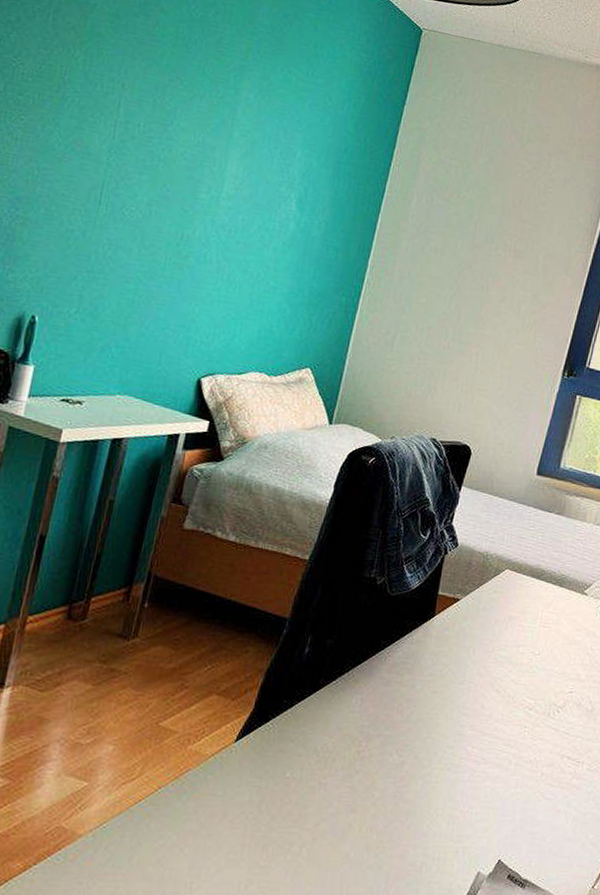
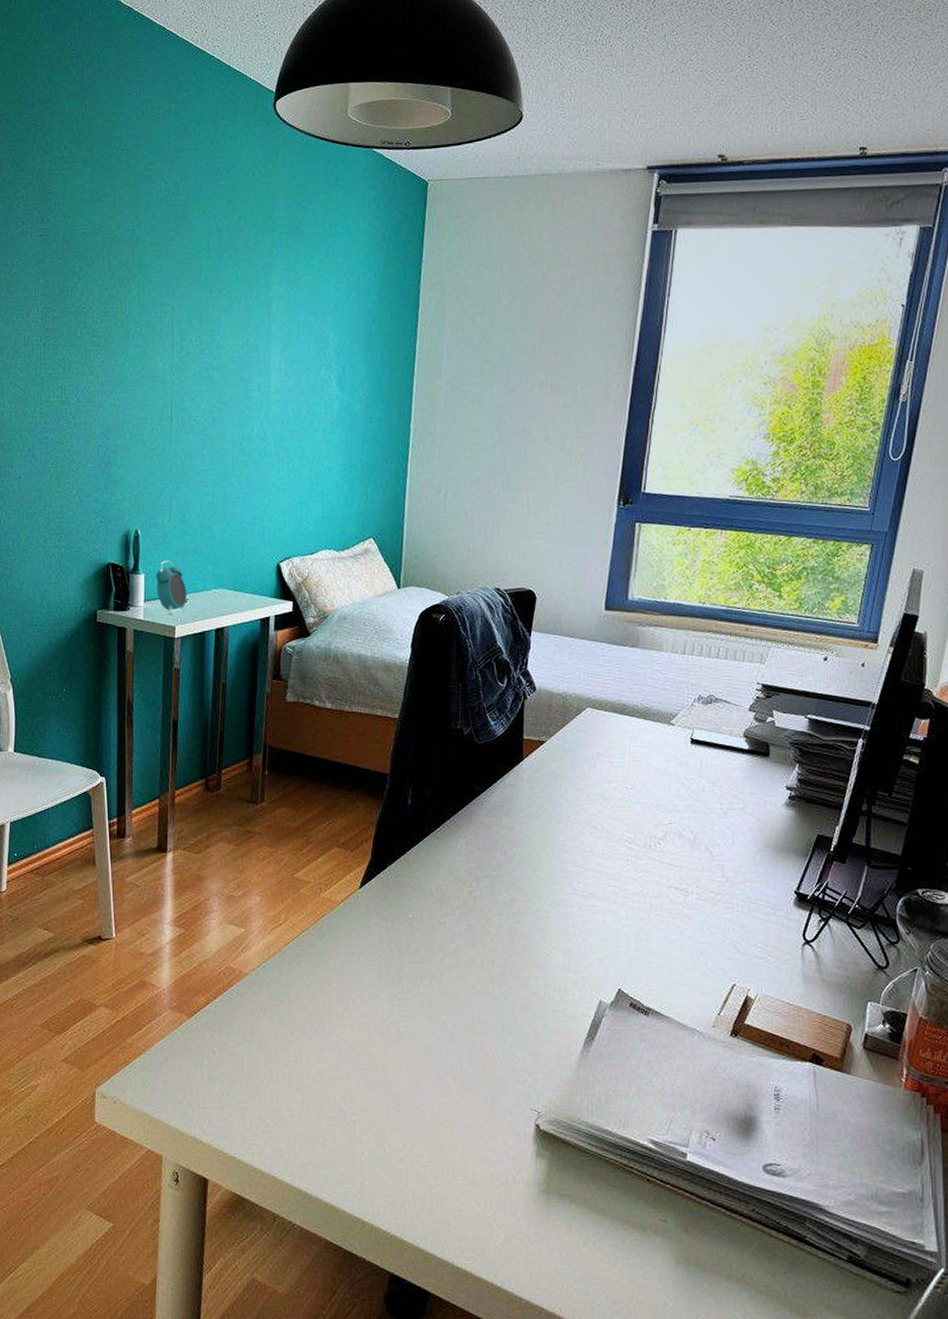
alarm clock: none [46,354,85,416] -> present [155,560,187,615]

